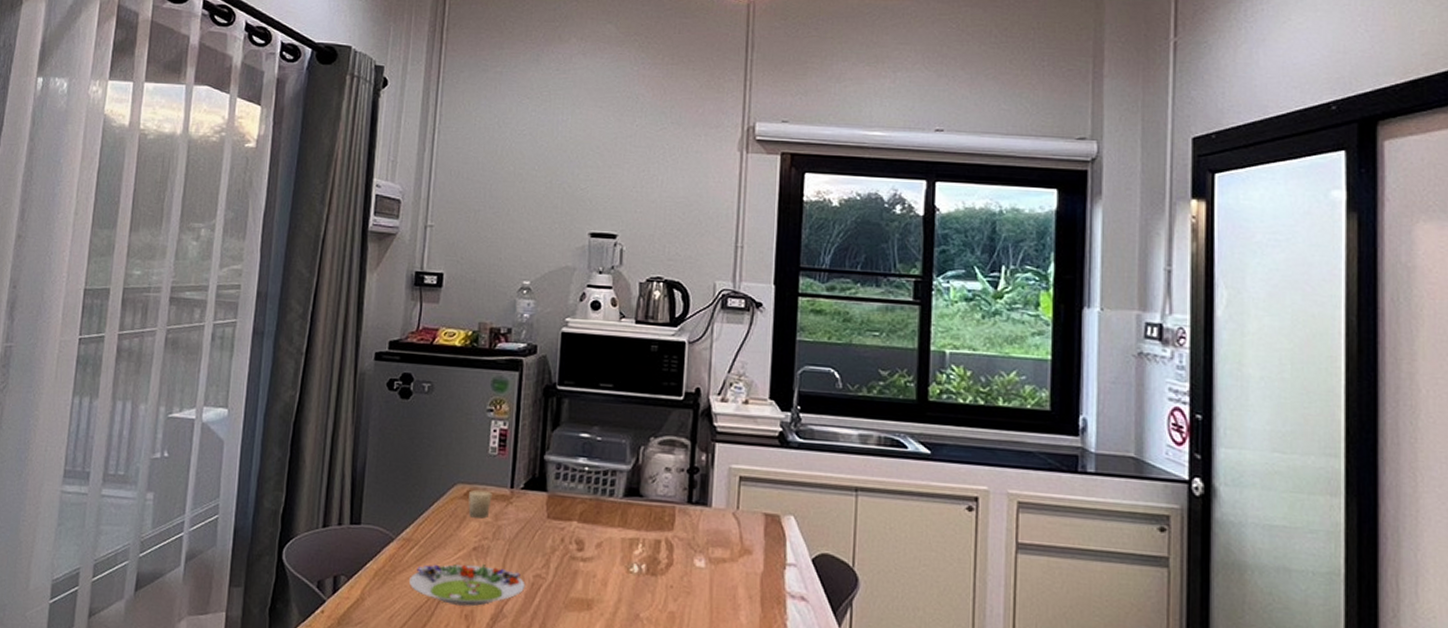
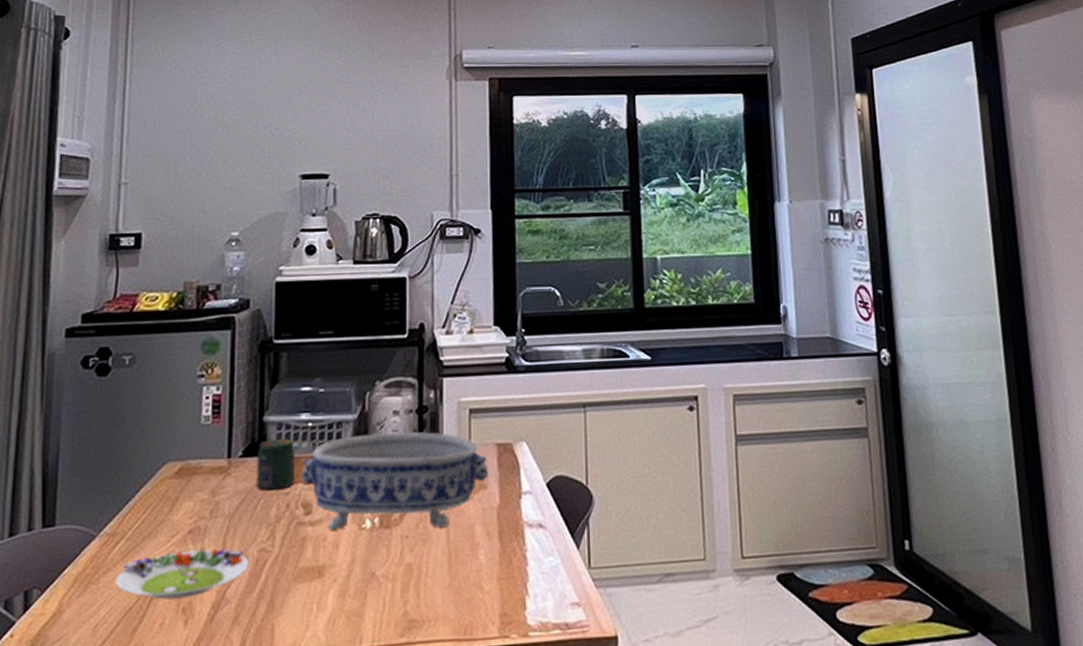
candle: present [468,489,492,520] -> none [181,464,207,499]
jar: none [535,476,572,524] -> present [256,438,296,491]
decorative bowl: none [575,485,755,584] -> present [300,431,488,531]

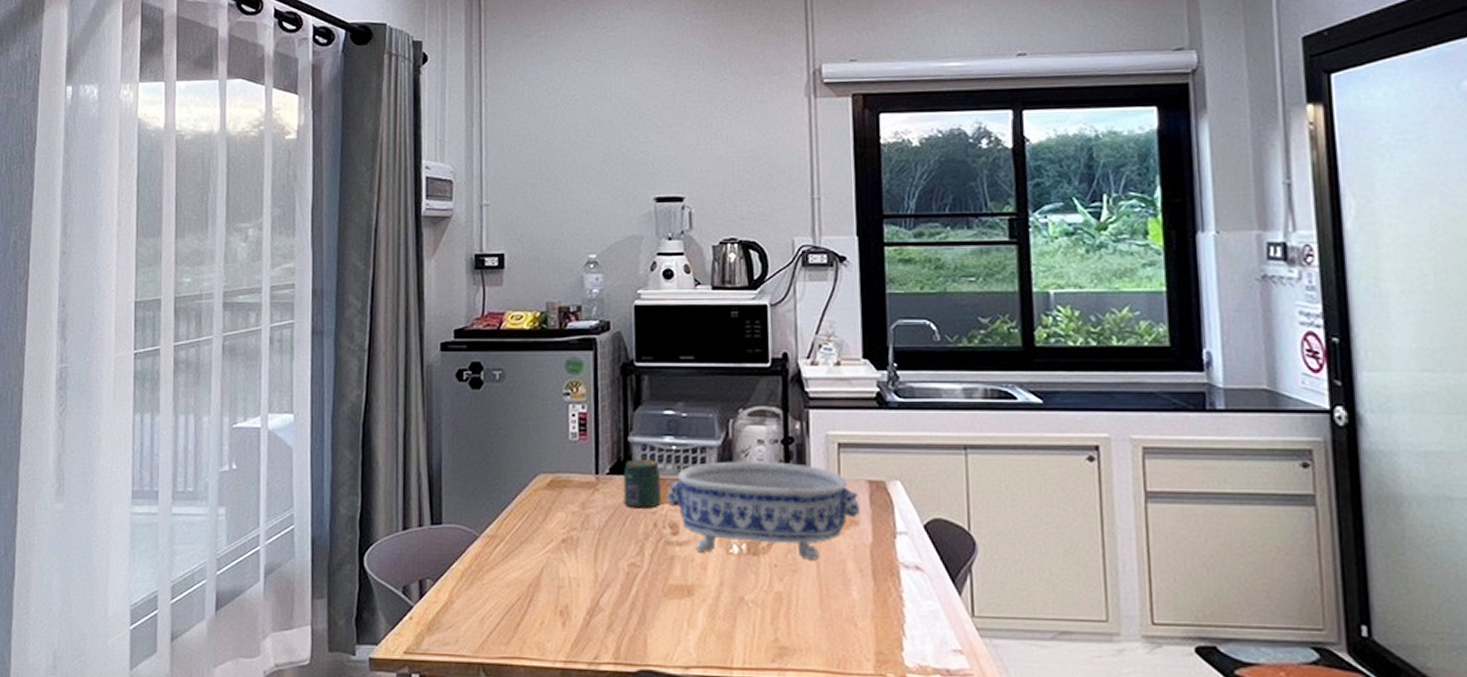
salad plate: present [116,546,249,600] -> none [498,555,621,602]

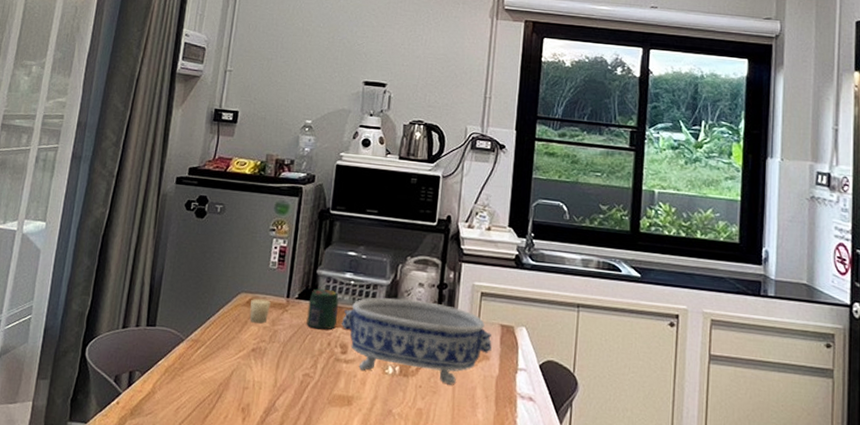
candle: none [552,478,577,510] -> present [249,298,271,325]

